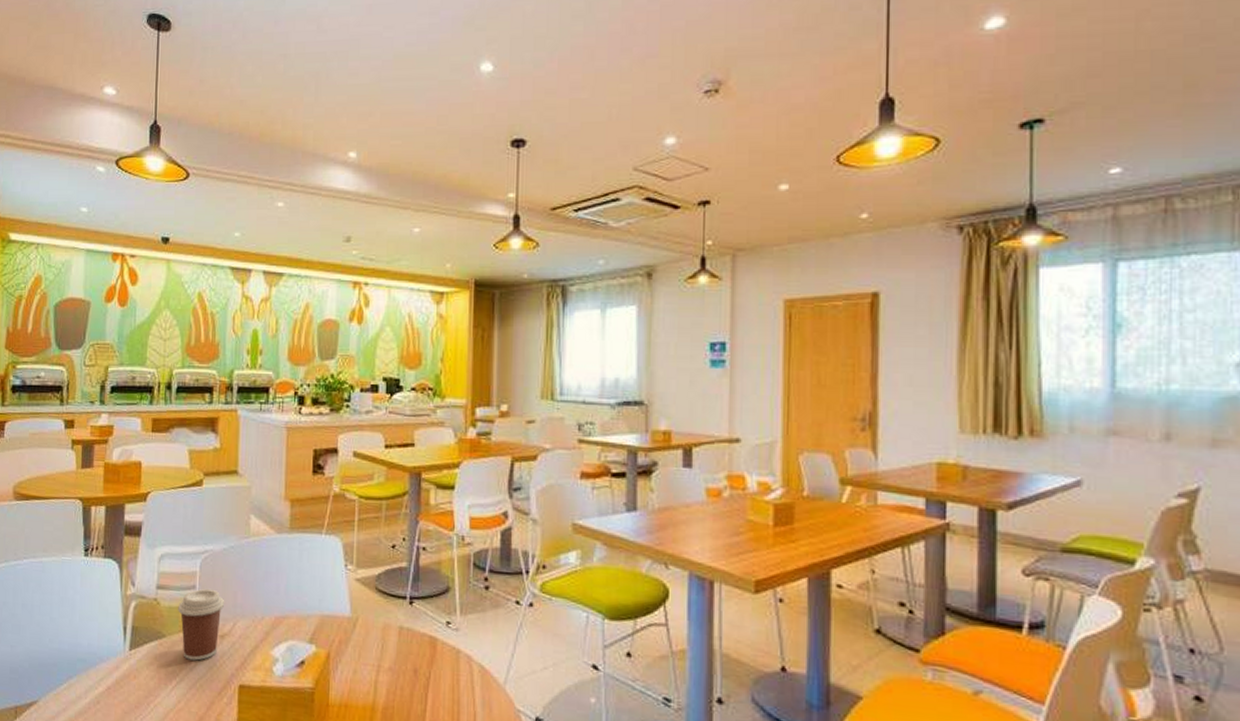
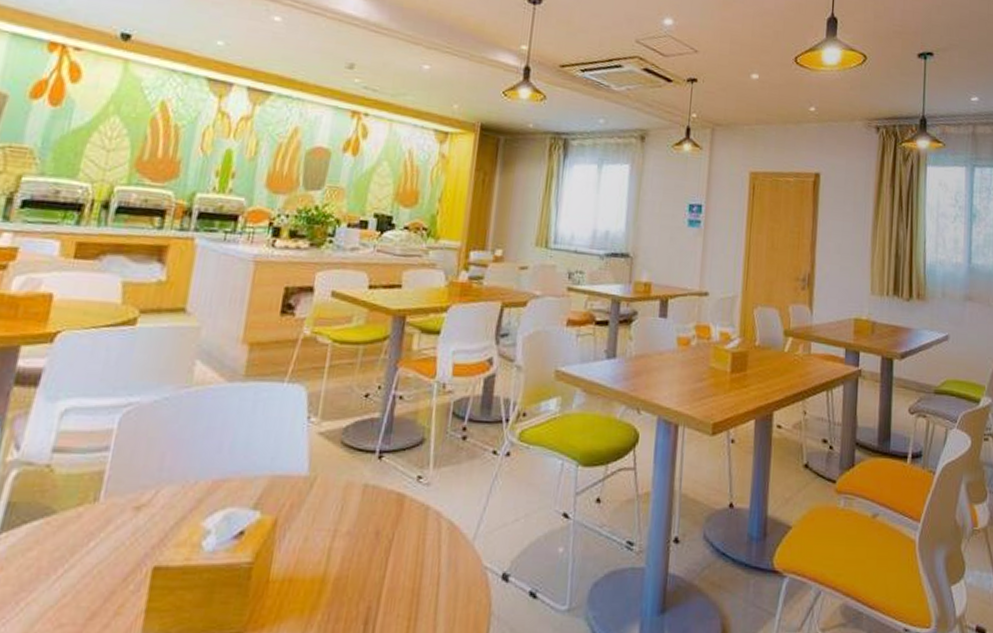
coffee cup: present [178,588,225,661] -> none [78,449,148,541]

